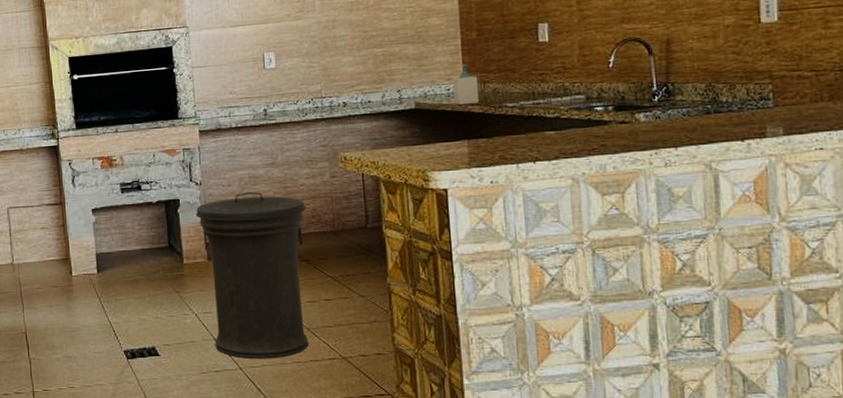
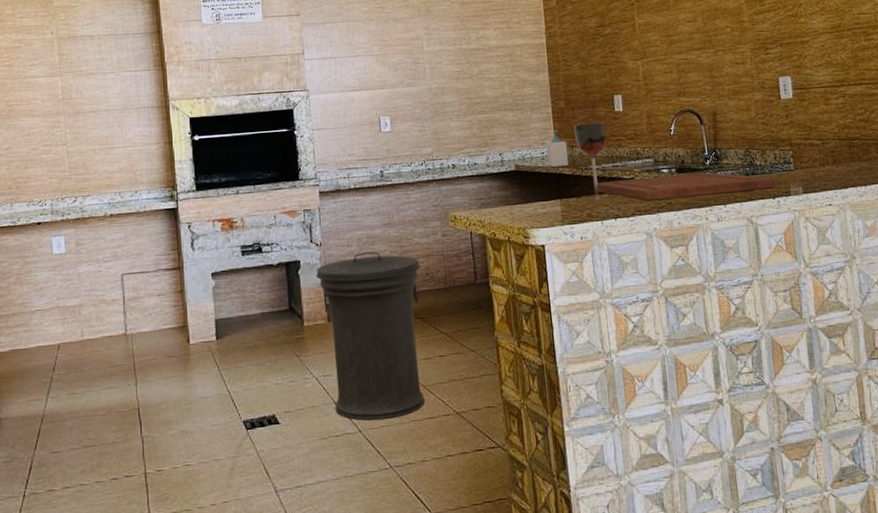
wineglass: none [487,54,532,143] -> present [574,122,613,202]
cutting board: none [509,109,748,143] -> present [594,172,777,201]

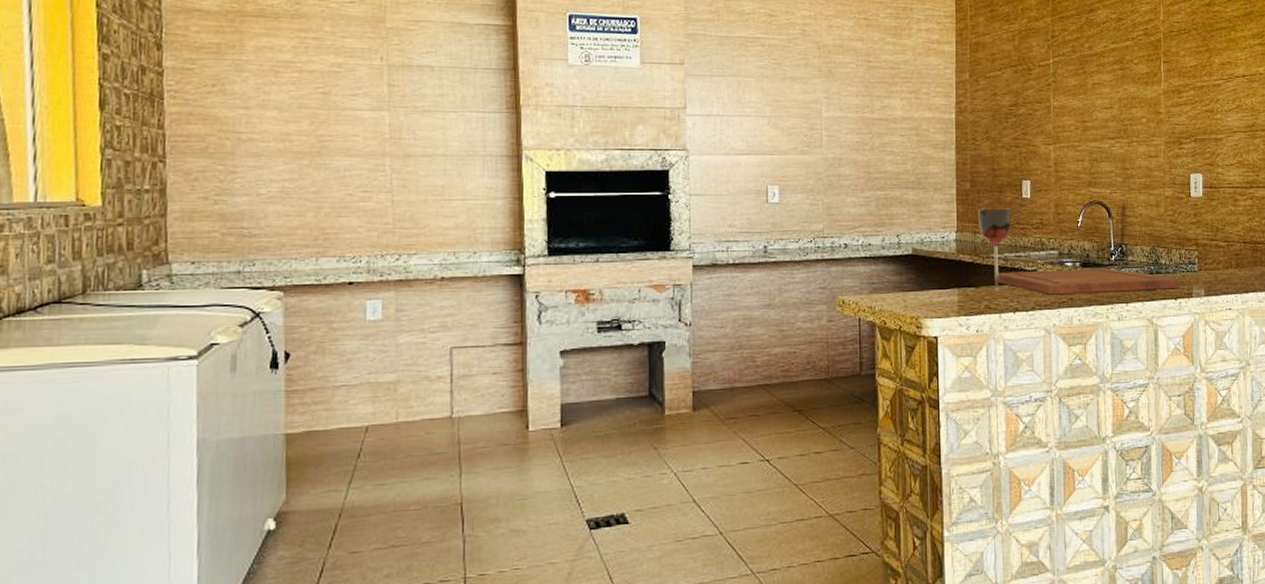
trash can: present [315,251,425,421] -> none [682,334,801,522]
soap bottle: present [546,130,569,168] -> none [947,214,970,254]

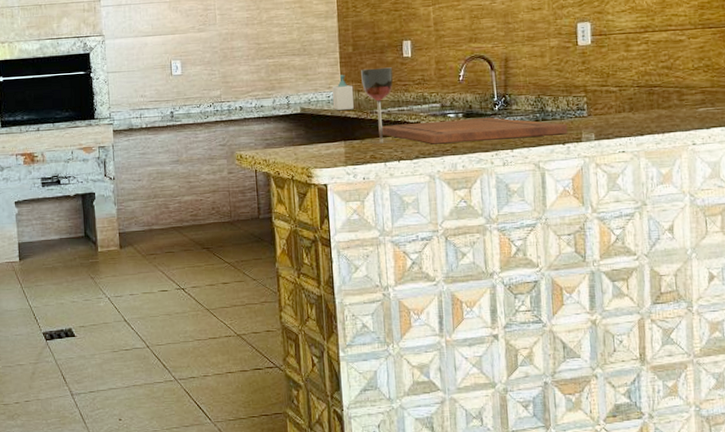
soap bottle: none [947,214,970,254] -> present [332,75,354,111]

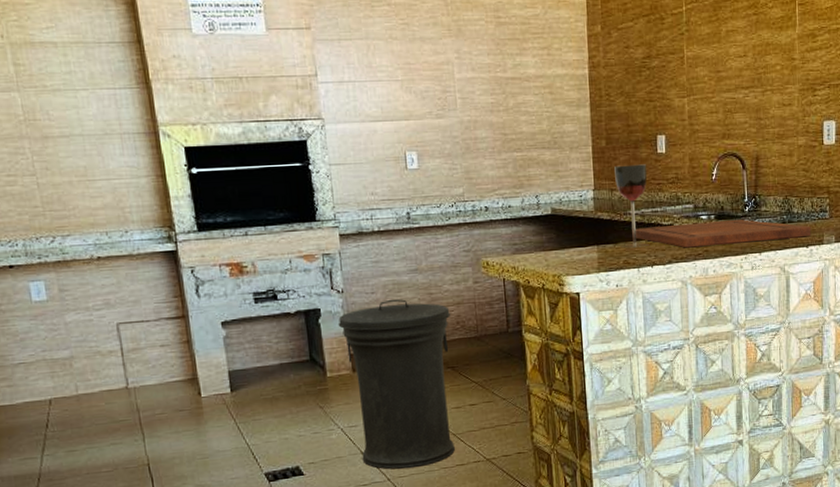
trash can: none [109,186,208,338] -> present [338,299,455,470]
soap bottle: present [332,75,354,111] -> none [585,172,608,212]

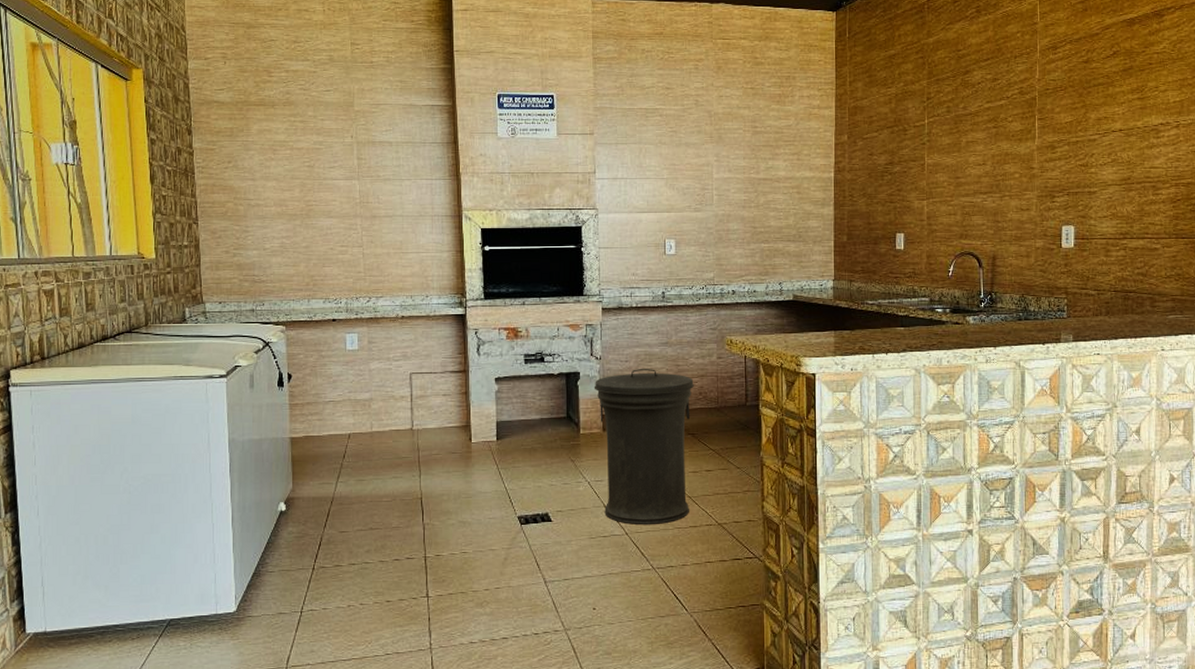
wineglass: present [614,164,650,249] -> none [854,259,886,335]
cutting board: present [632,219,811,248] -> none [868,314,1048,338]

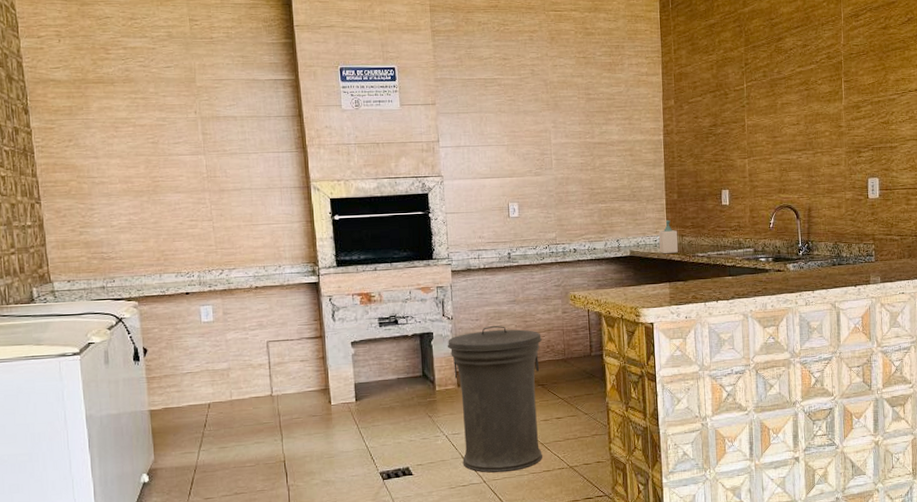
soap bottle: none [825,264,846,300] -> present [659,220,679,254]

